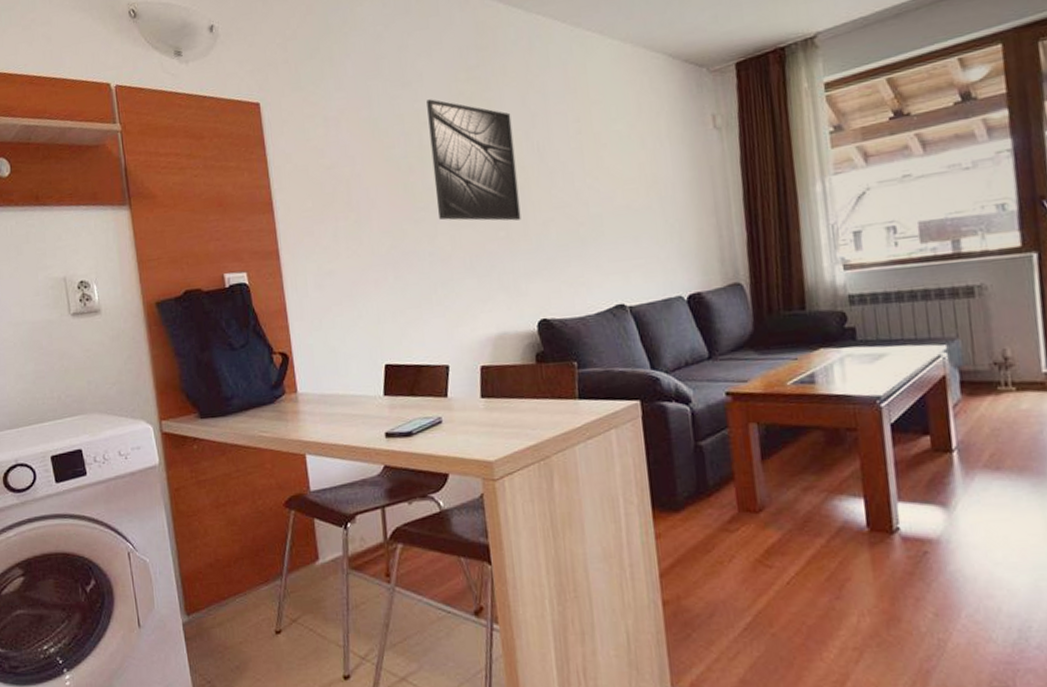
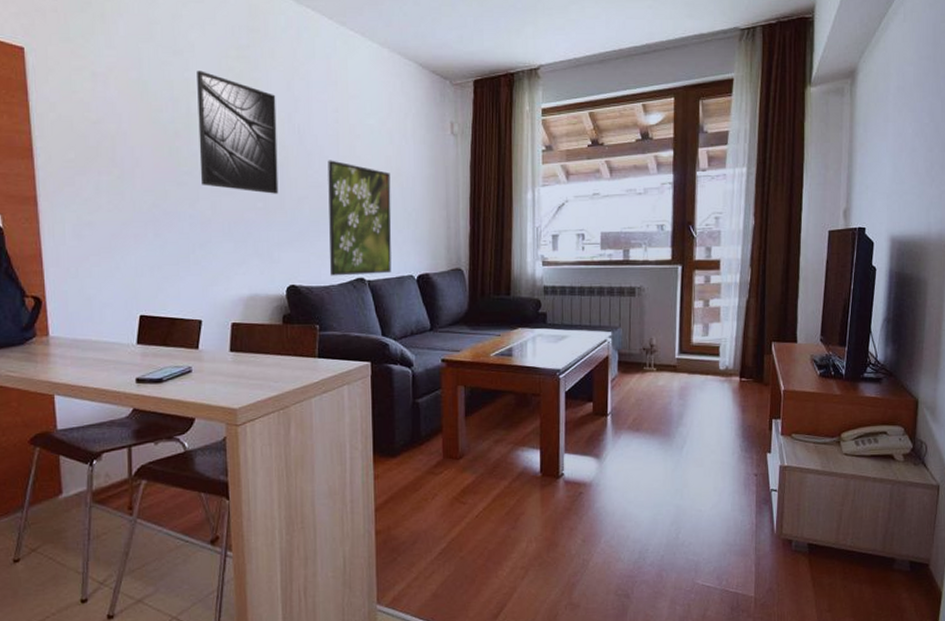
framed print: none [572,175,656,305] -> present [328,160,392,276]

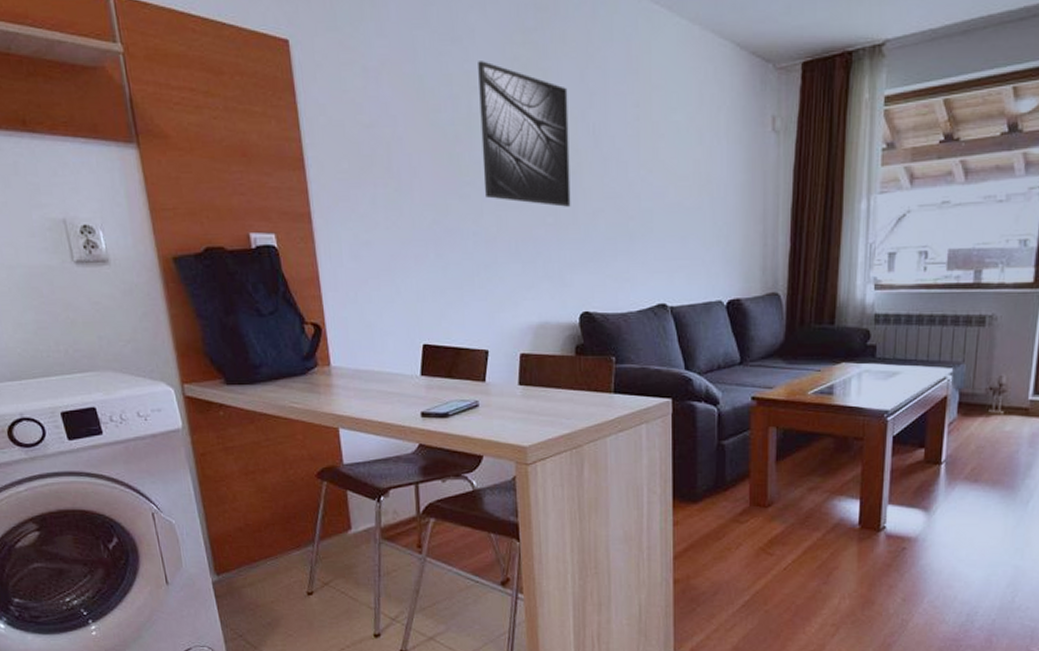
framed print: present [328,160,392,276] -> none [626,165,699,302]

